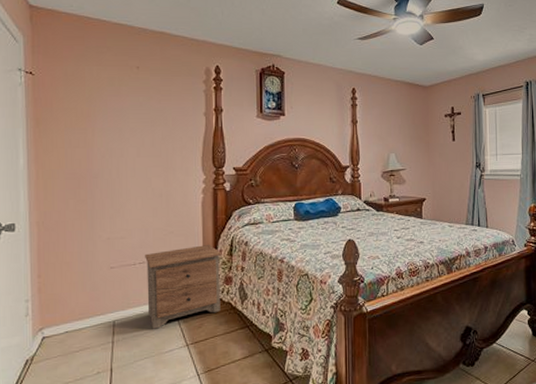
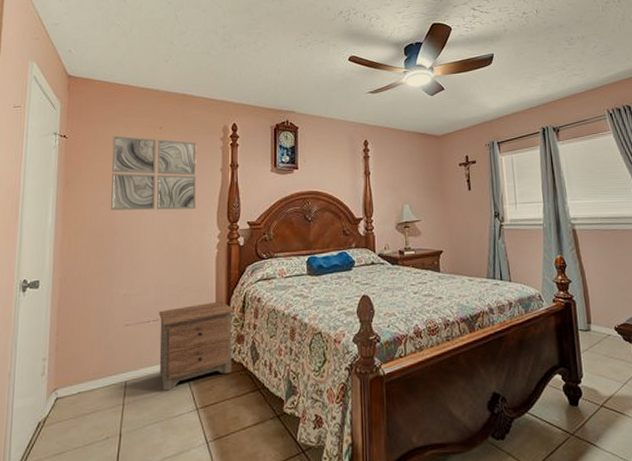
wall art: none [85,74,179,154] -> present [110,135,197,211]

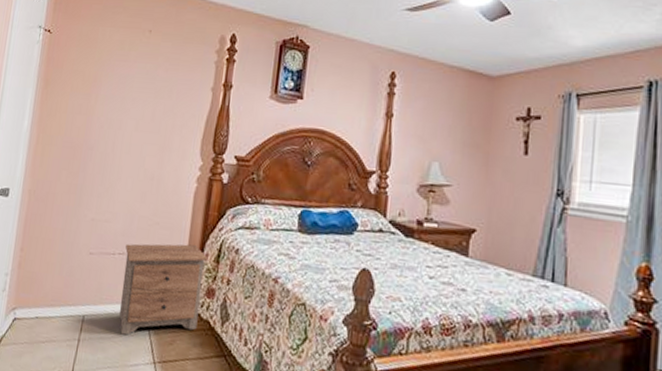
wall art: present [110,135,197,211] -> none [88,35,188,133]

